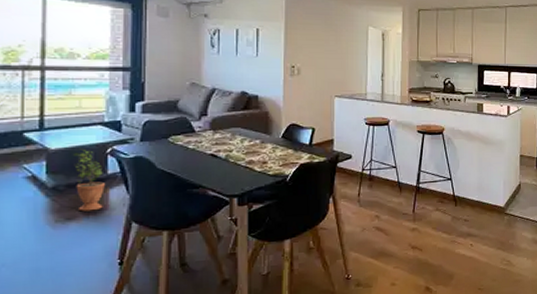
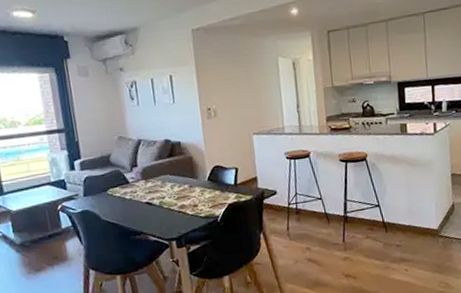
potted plant: present [74,148,105,212] -> none [31,207,64,263]

